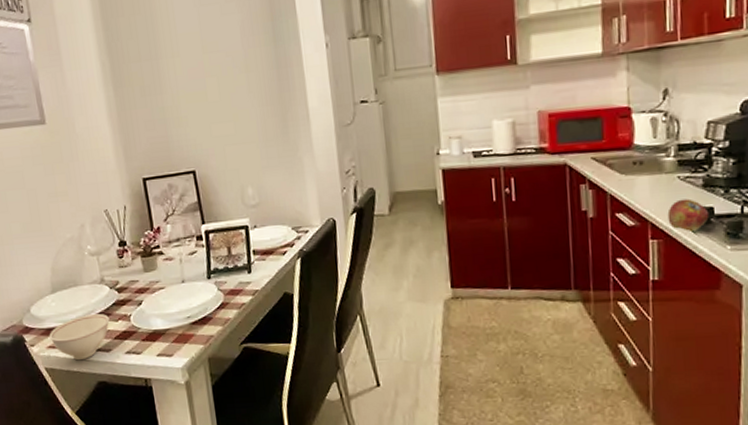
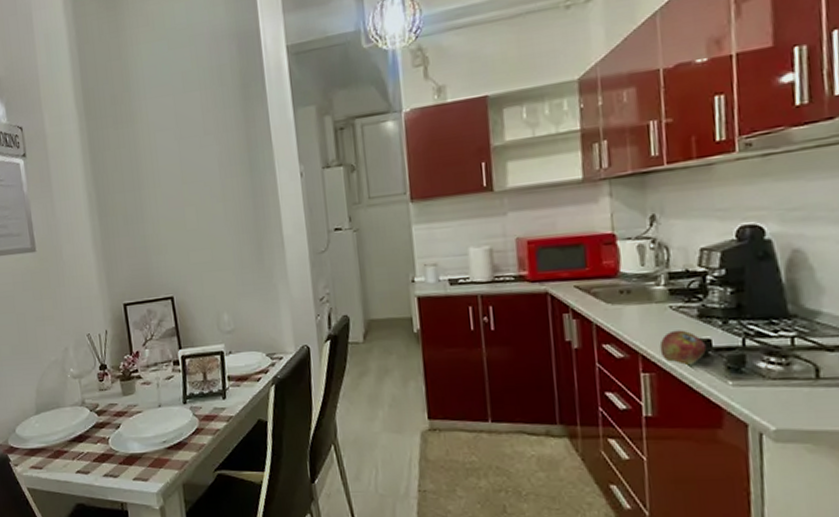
bowl: present [49,314,110,361] -> none [32,436,89,482]

